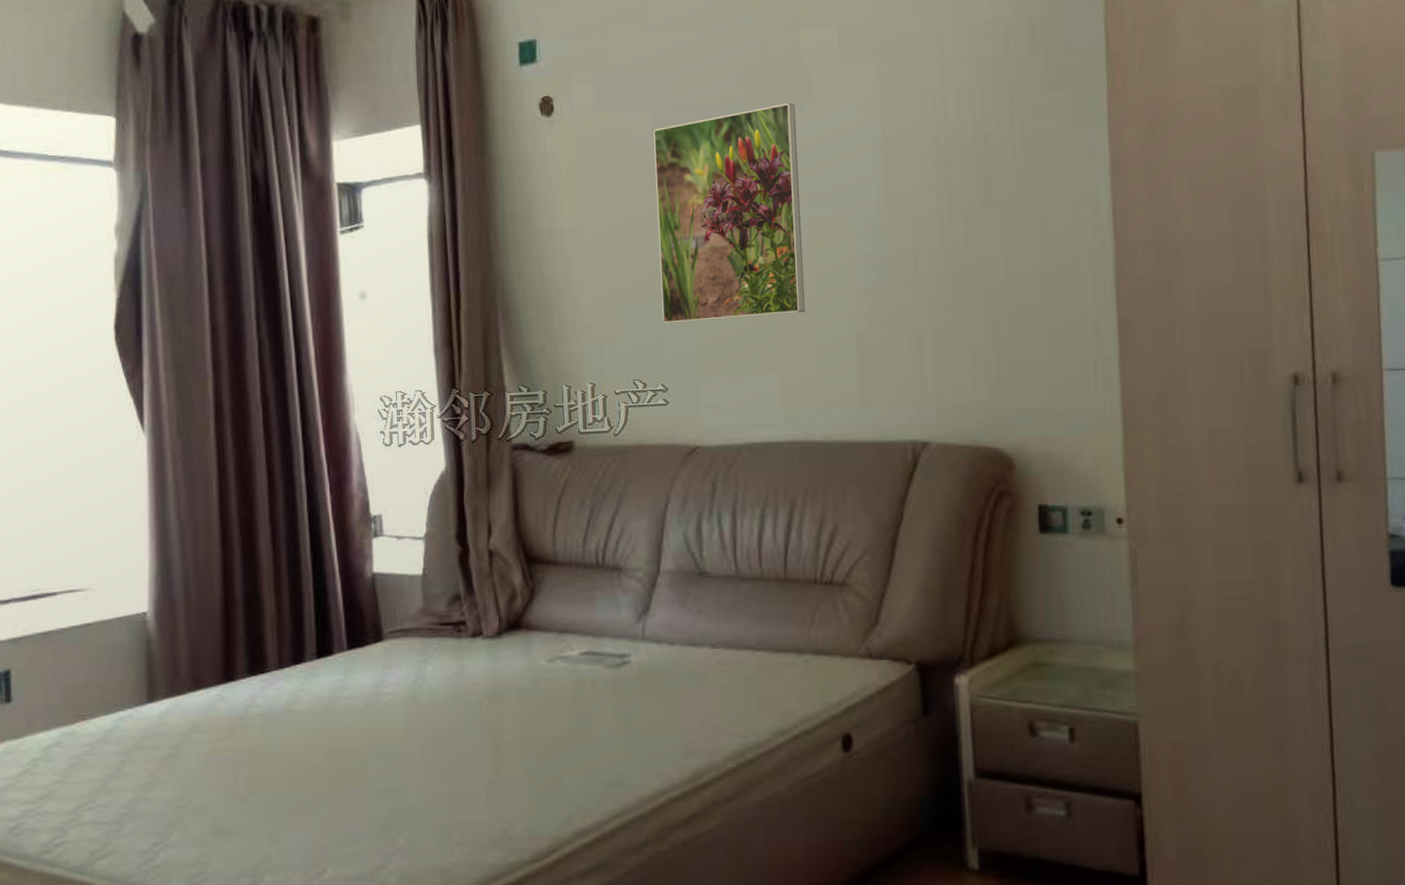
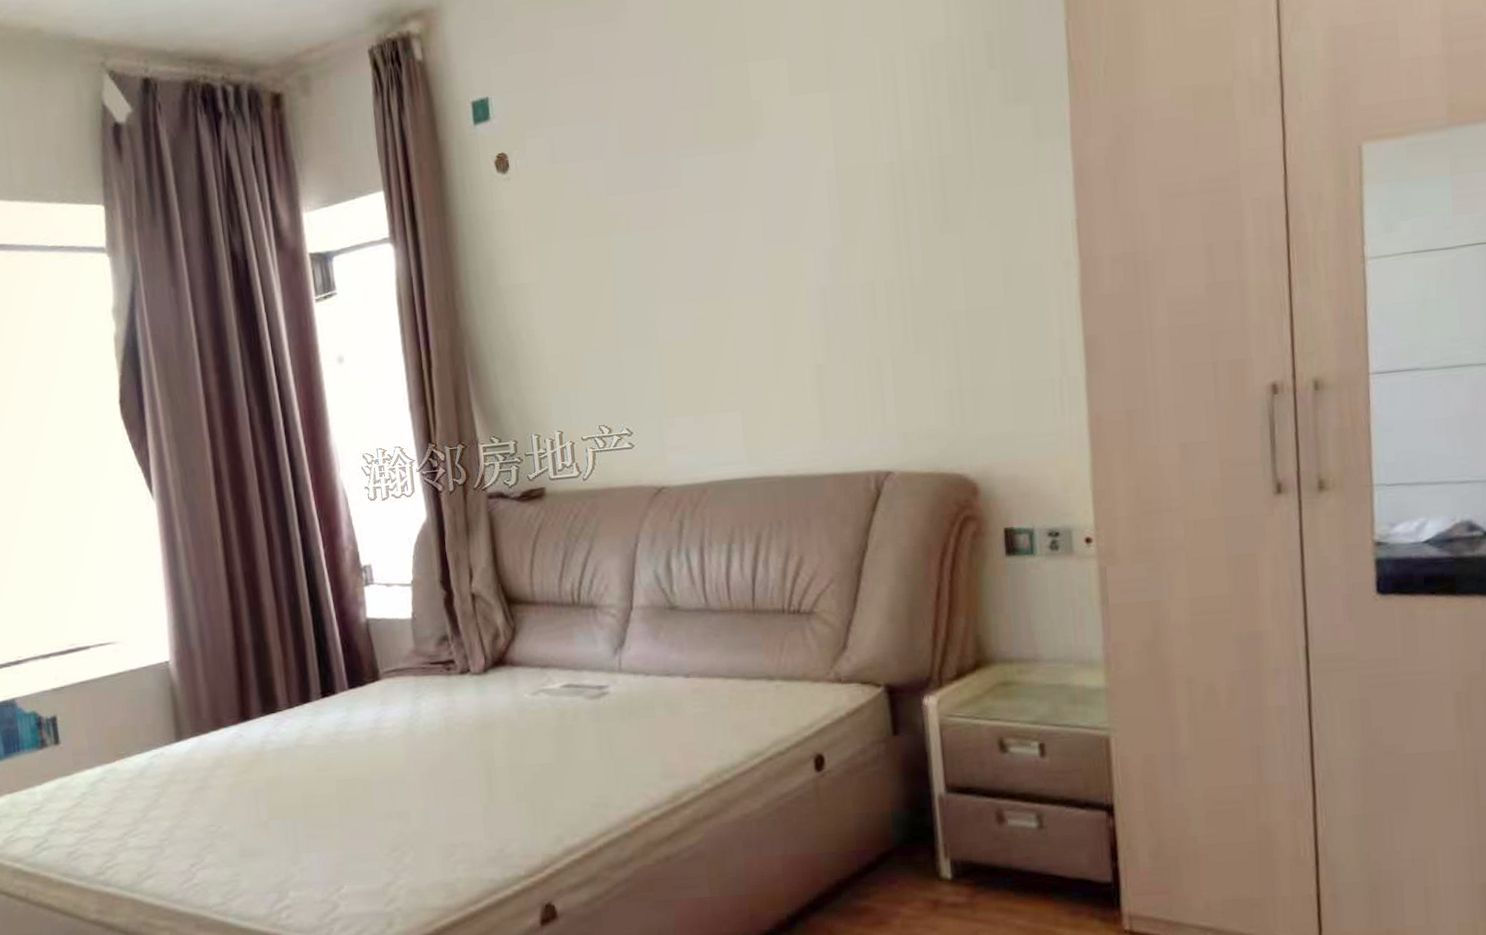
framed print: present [653,102,805,324] -> none [606,140,764,370]

